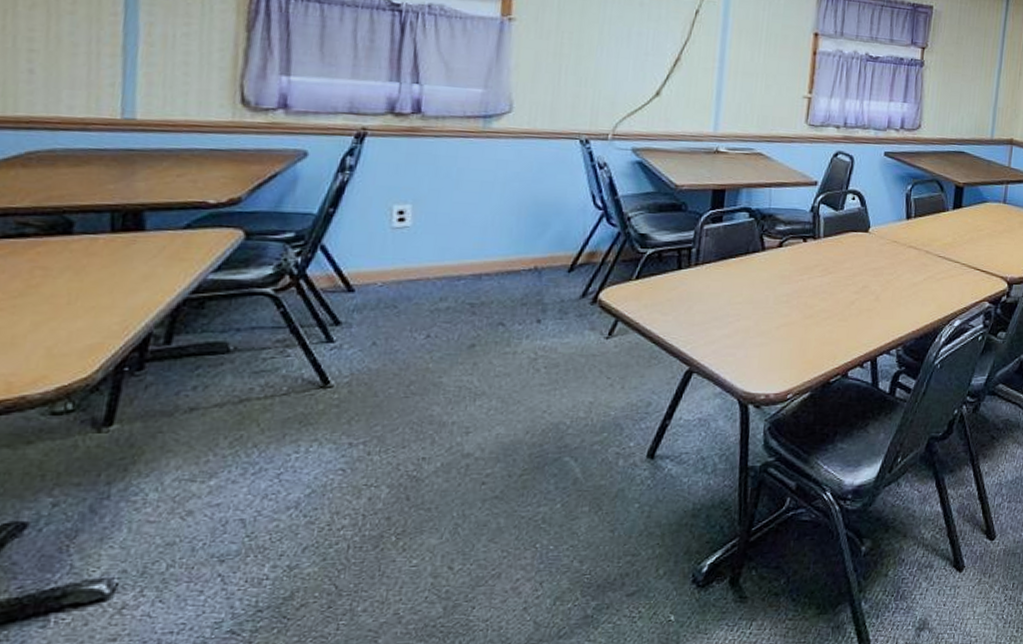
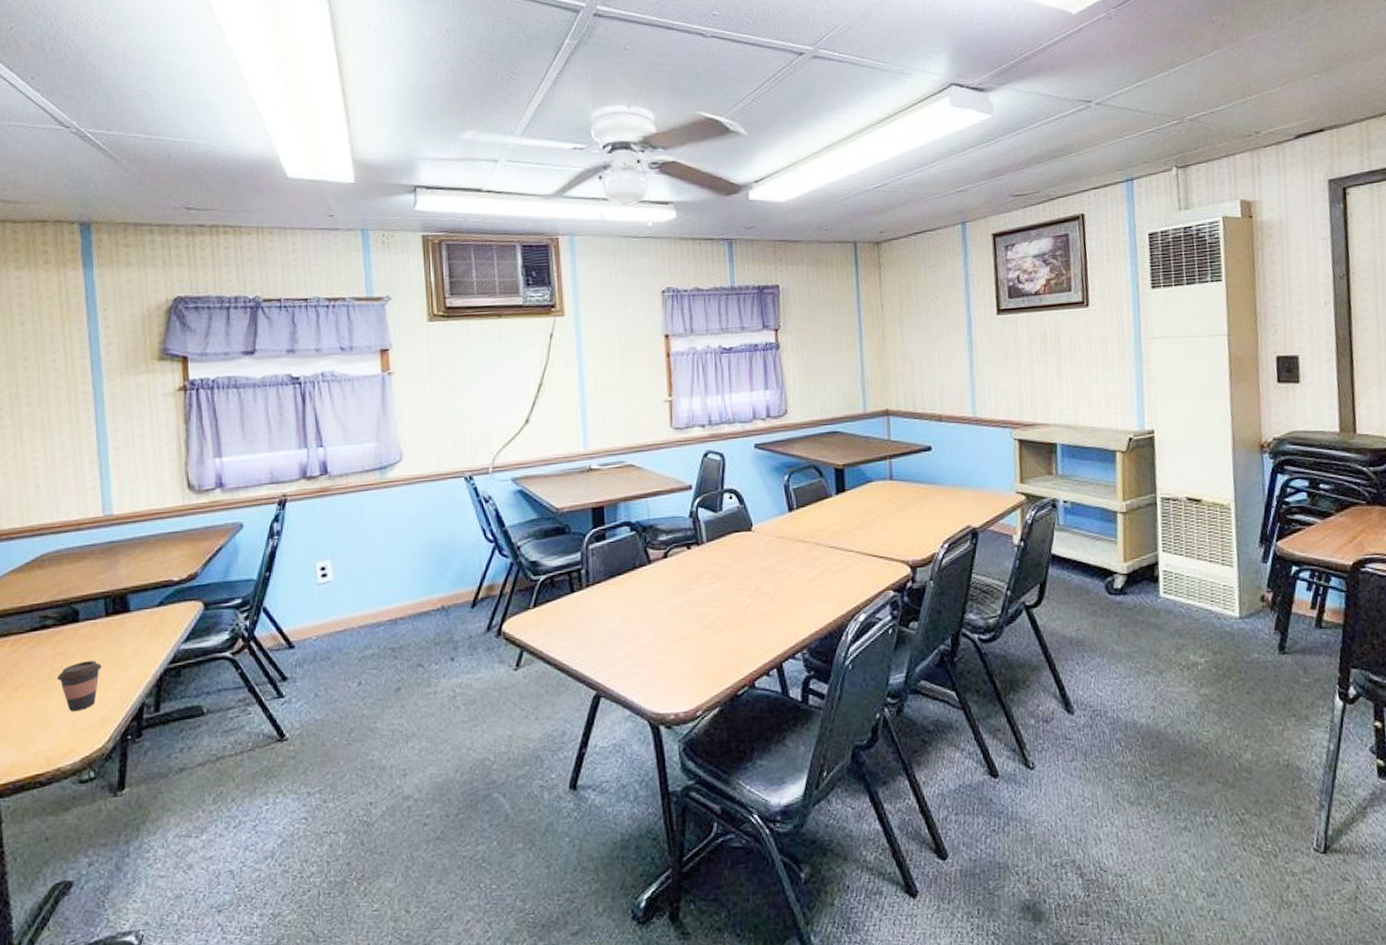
coffee cup: none [33,280,99,335] -> present [57,661,102,712]

